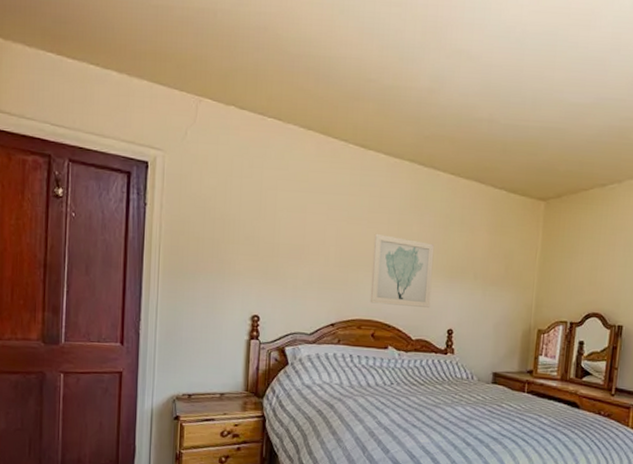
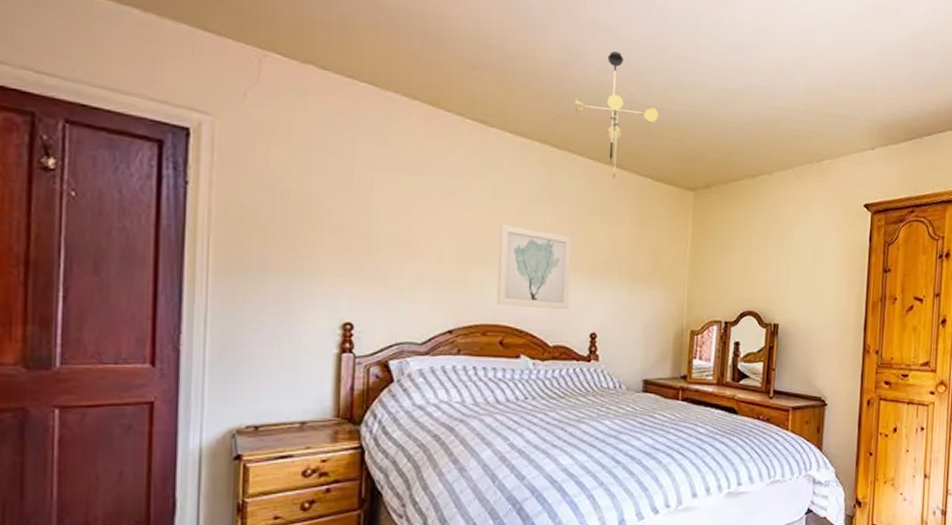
ceiling light fixture: none [439,76,515,193] -> present [574,51,659,180]

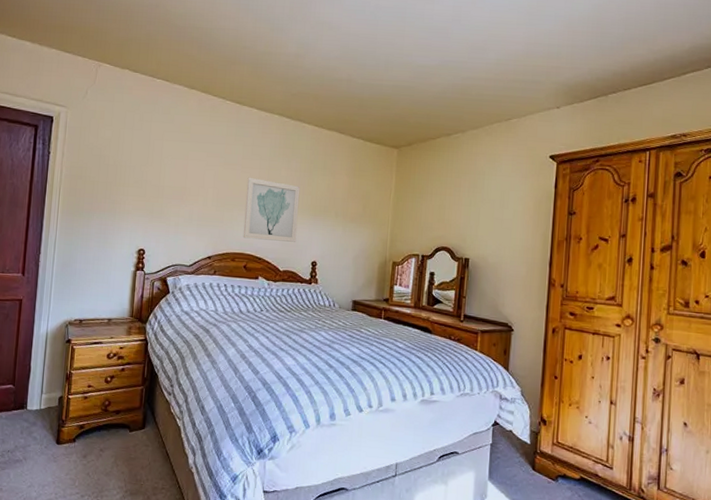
ceiling light fixture: present [574,51,659,180] -> none [305,43,370,142]

